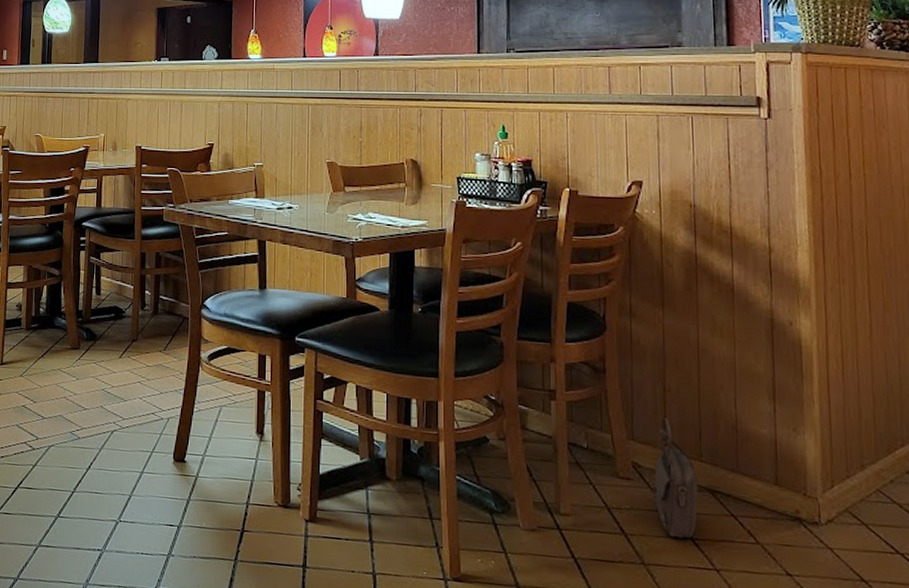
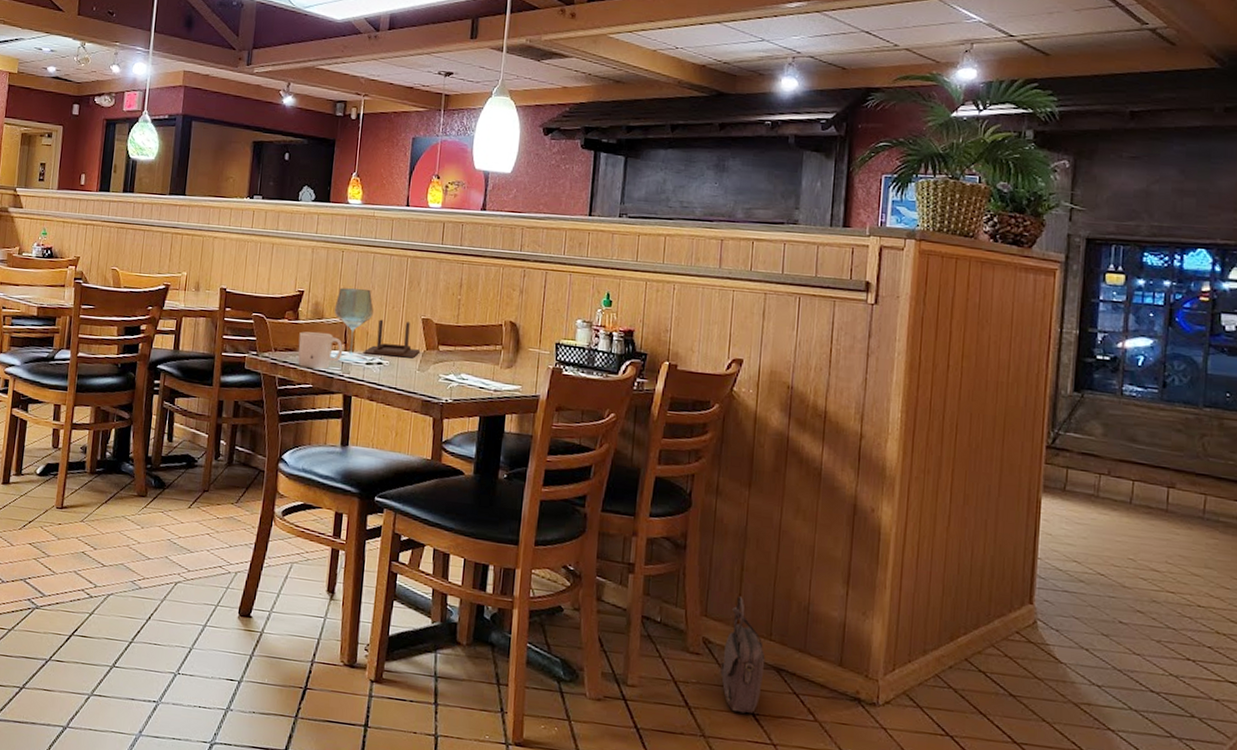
mug: none [212,181,254,218] -> present [298,331,343,370]
wine glass: none [243,137,281,208] -> present [334,287,374,362]
napkin holder: none [273,165,327,201] -> present [363,319,420,359]

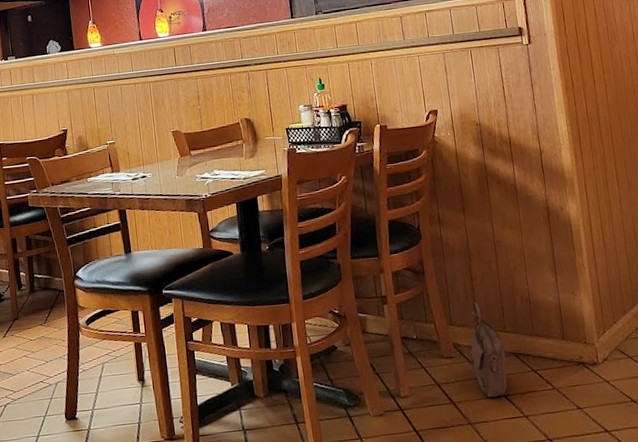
mug: present [298,331,343,370] -> none [70,160,111,195]
wine glass: present [334,287,374,362] -> none [96,116,132,182]
napkin holder: present [363,319,420,359] -> none [127,137,175,171]

